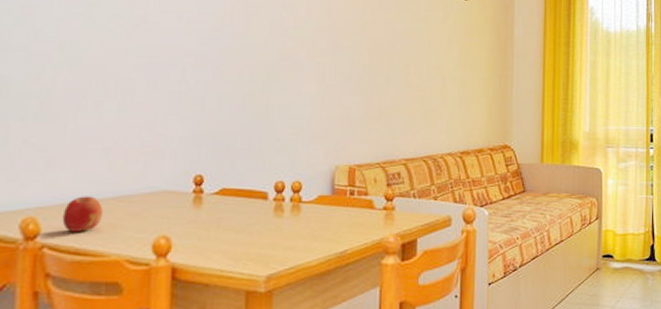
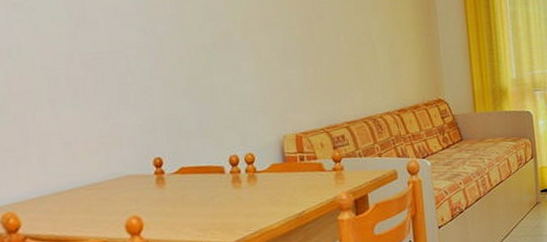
fruit: present [62,196,104,232] -> none [38,187,76,222]

